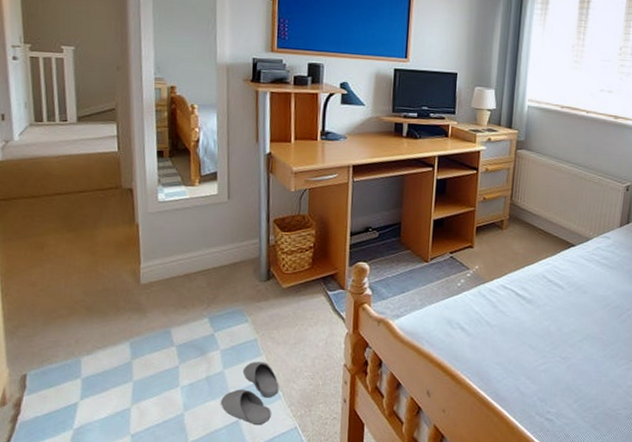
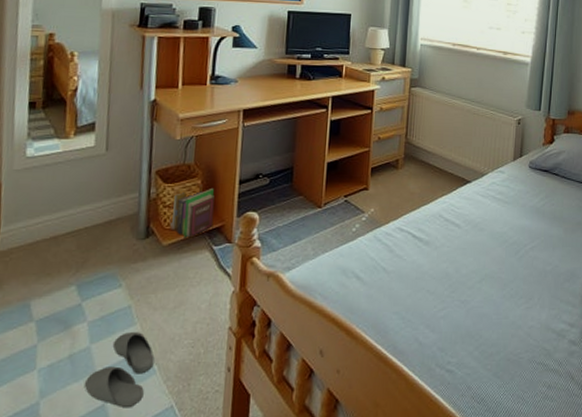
books: none [287,234,328,283] -> present [169,185,215,238]

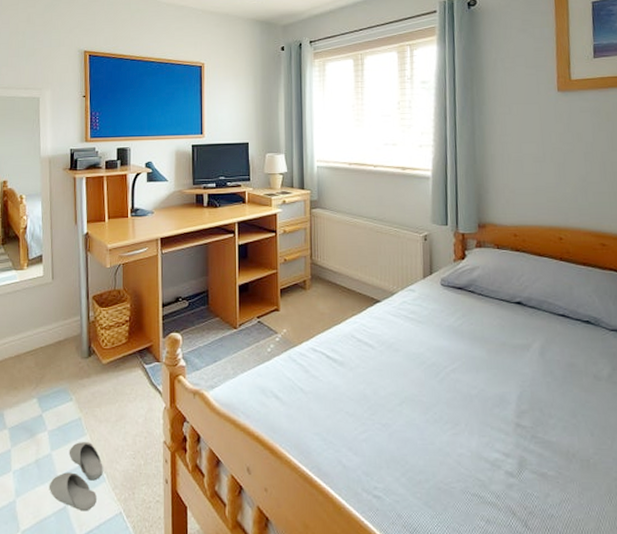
books: present [169,185,215,238] -> none [106,308,143,357]

